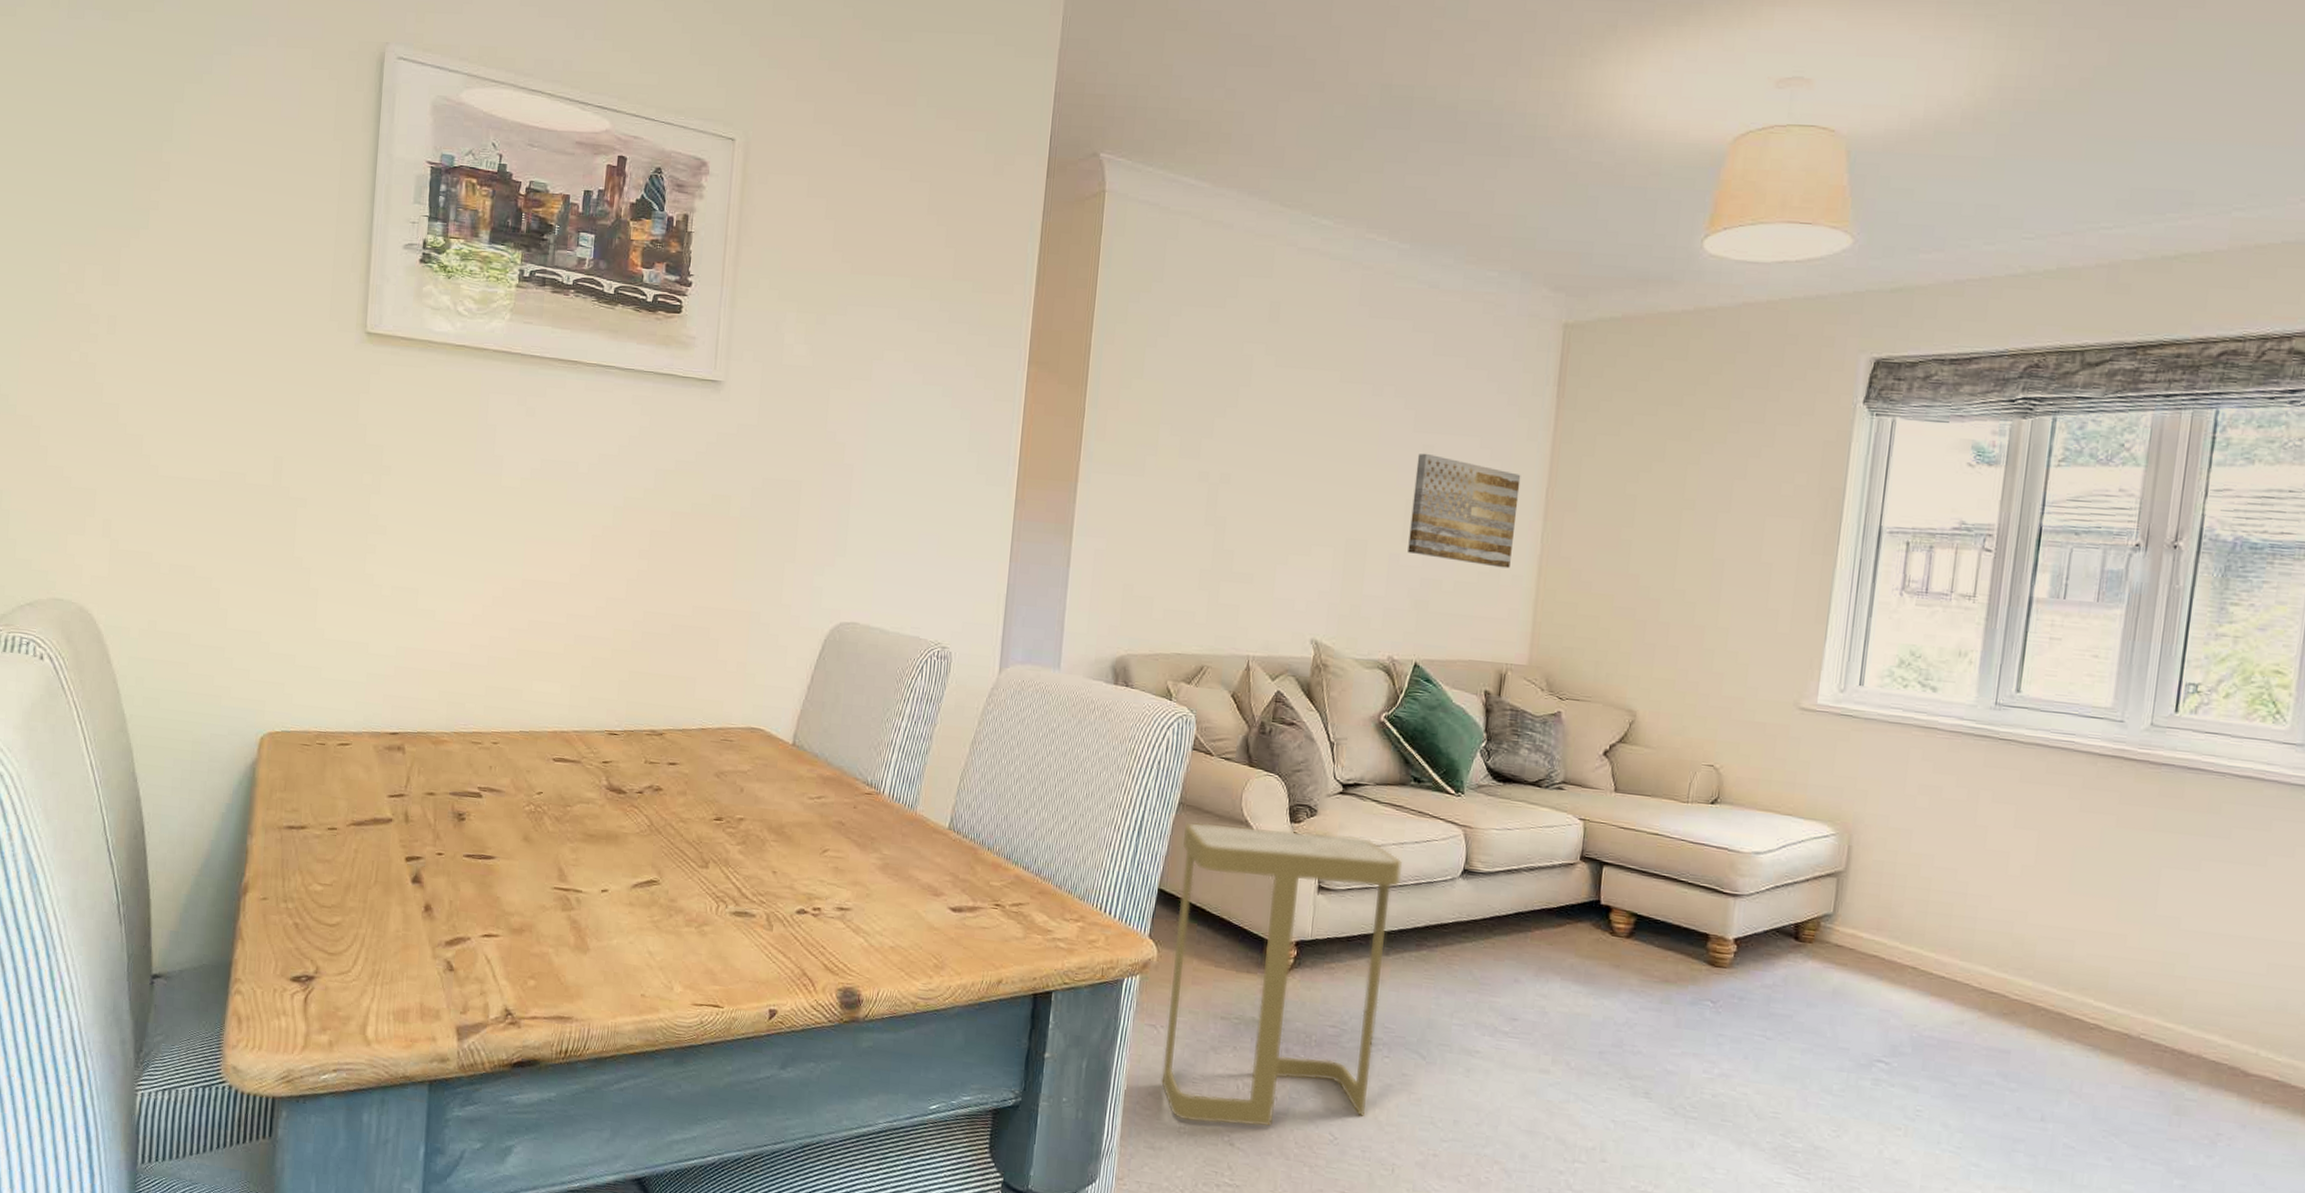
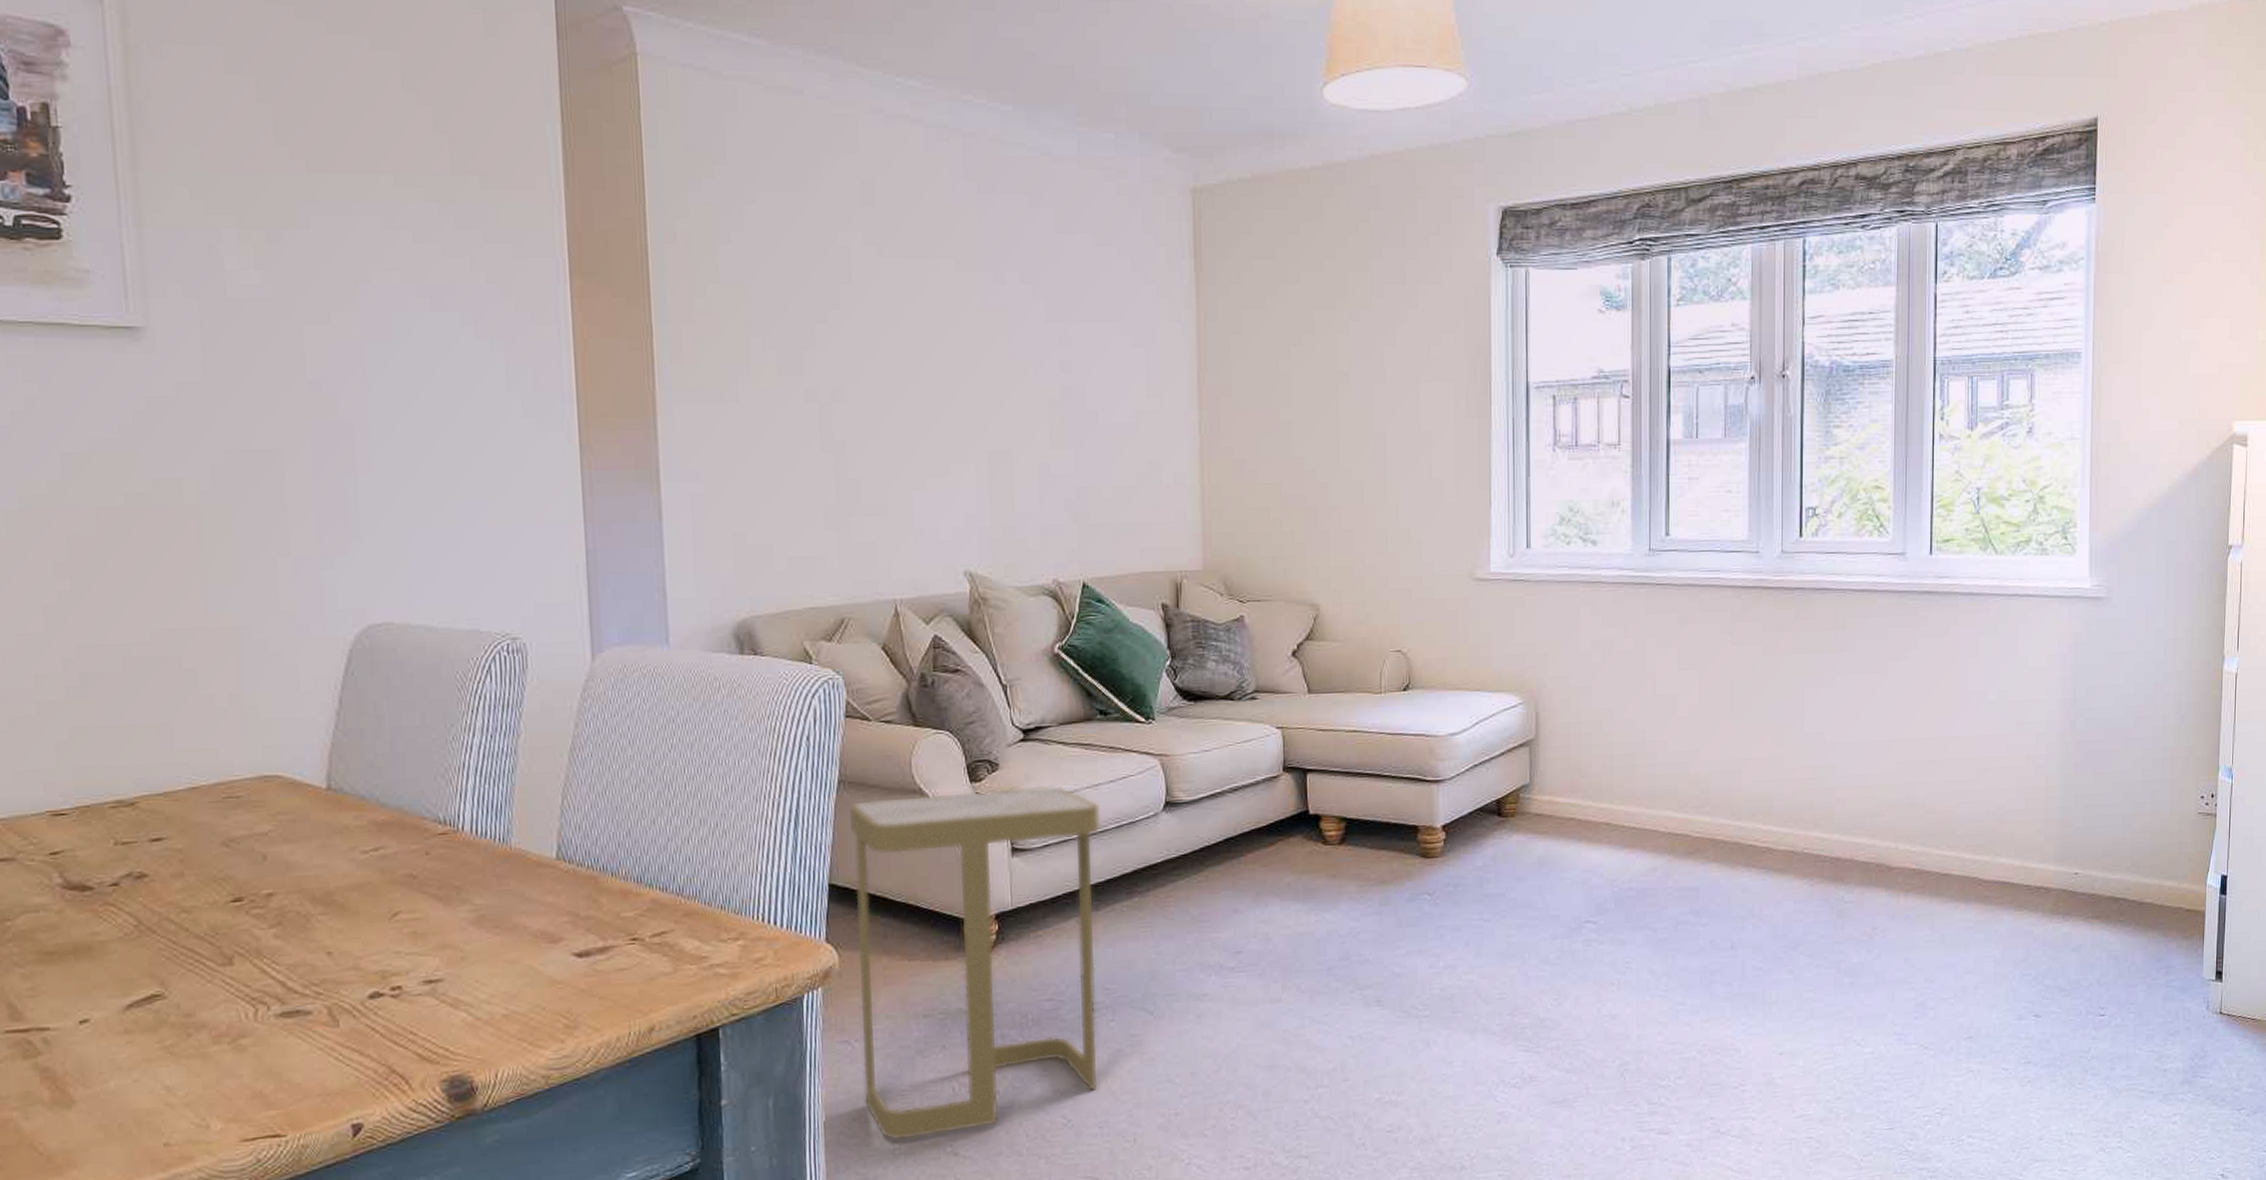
wall art: present [1407,453,1521,569] -> none [1054,345,1170,466]

